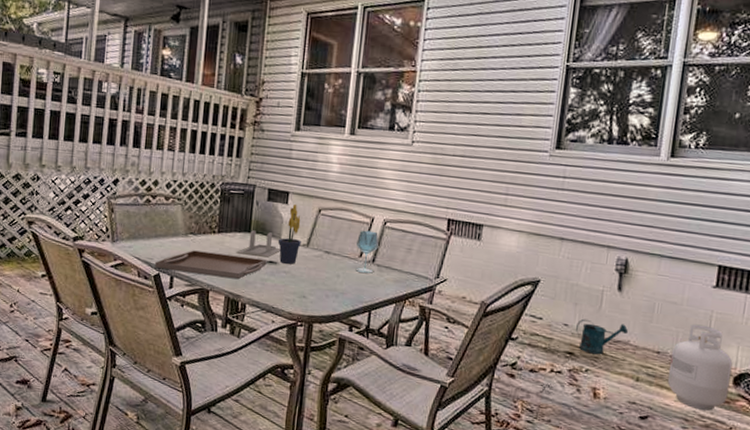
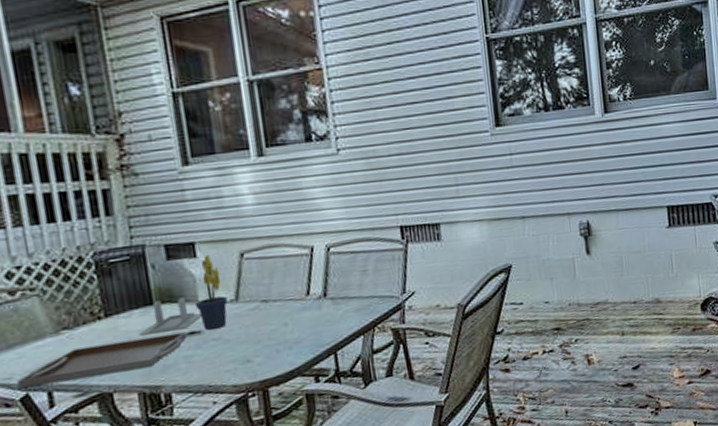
wine glass: present [355,230,379,274] -> none [298,261,328,313]
watering can: present [576,318,629,355] -> none [557,285,605,324]
propane tank: present [667,324,733,411] -> none [645,264,700,344]

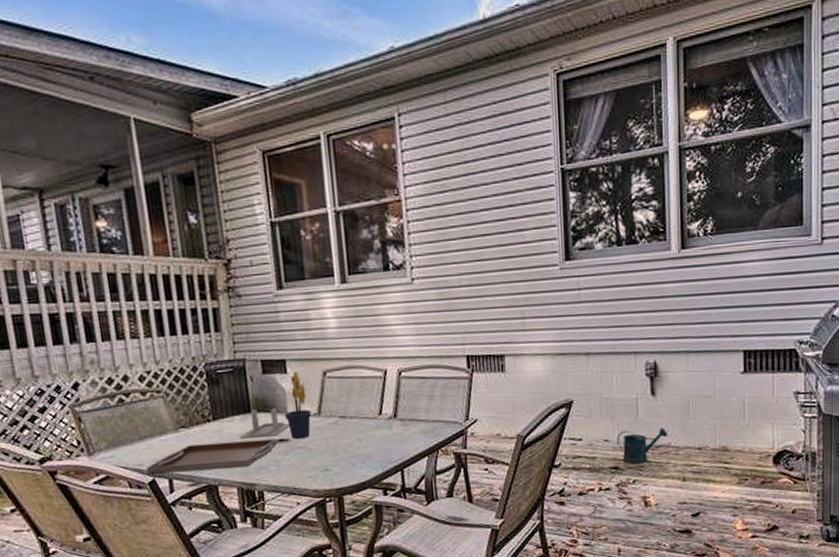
watering can: none [557,285,605,324] -> present [617,427,668,464]

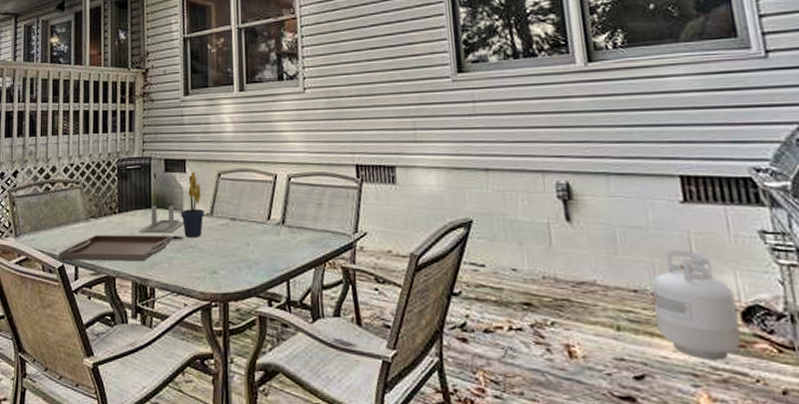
watering can: present [617,427,668,464] -> none [527,260,592,302]
propane tank: none [712,412,770,495] -> present [651,250,741,360]

